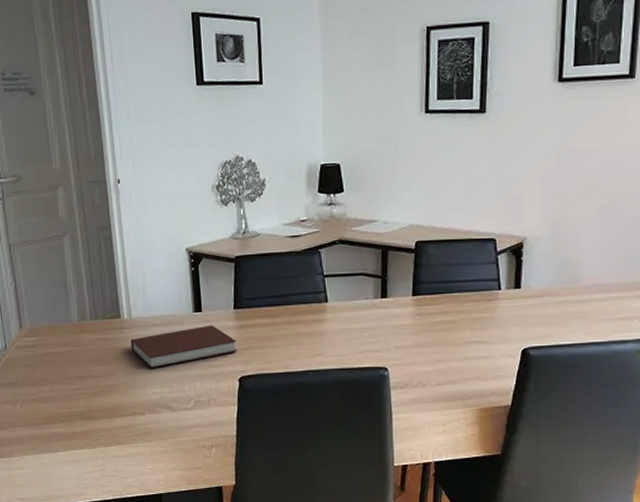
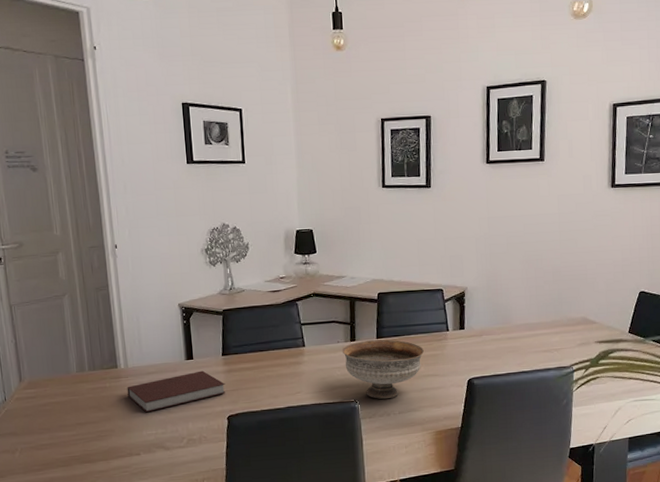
bowl: none [370,297,470,368] -> present [341,339,425,400]

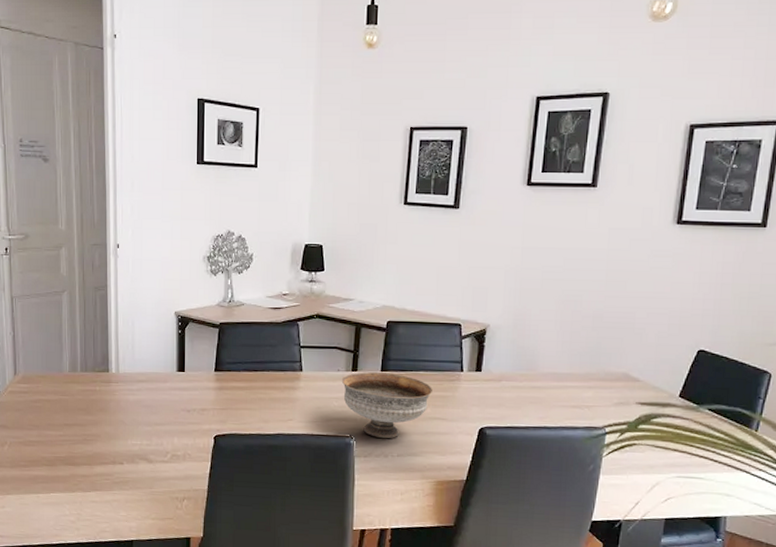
notebook: present [127,370,226,413] -> none [116,384,215,422]

